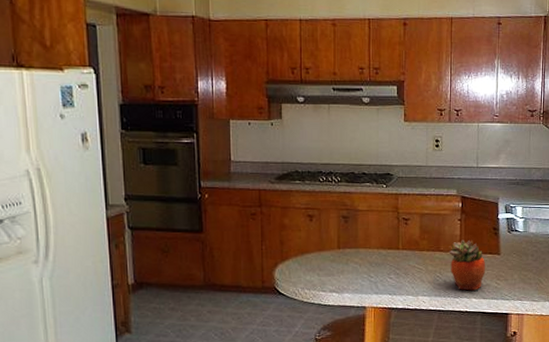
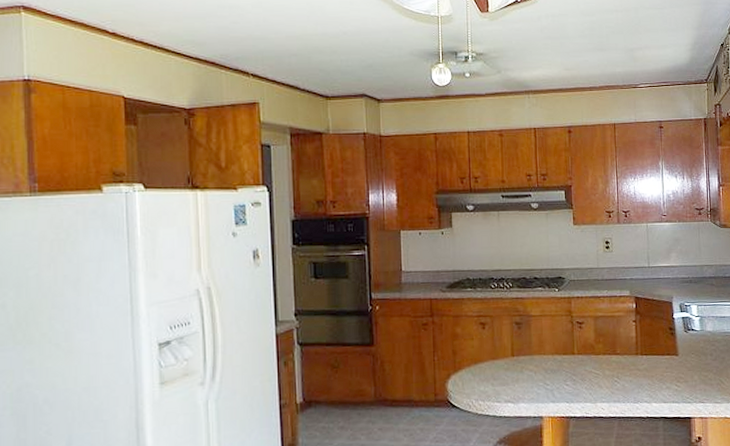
succulent planter: present [449,239,486,291] -> none [625,341,665,395]

